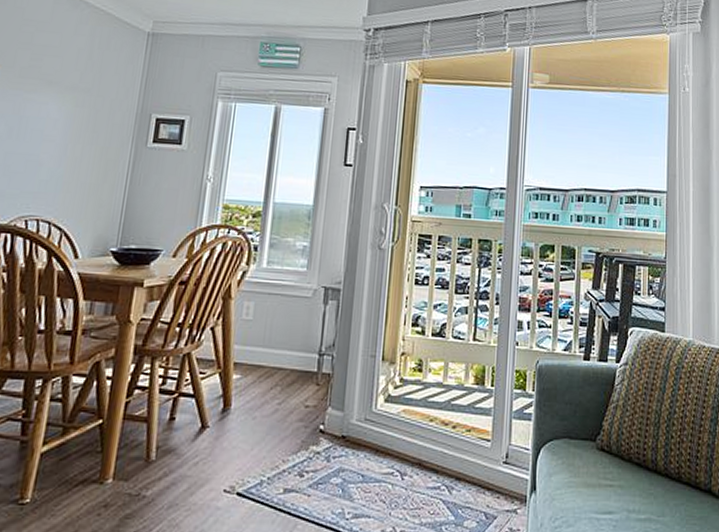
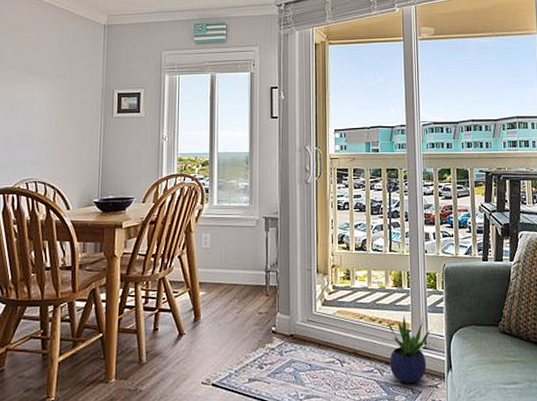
potted plant: none [461,418,515,507] -> present [387,313,431,384]

